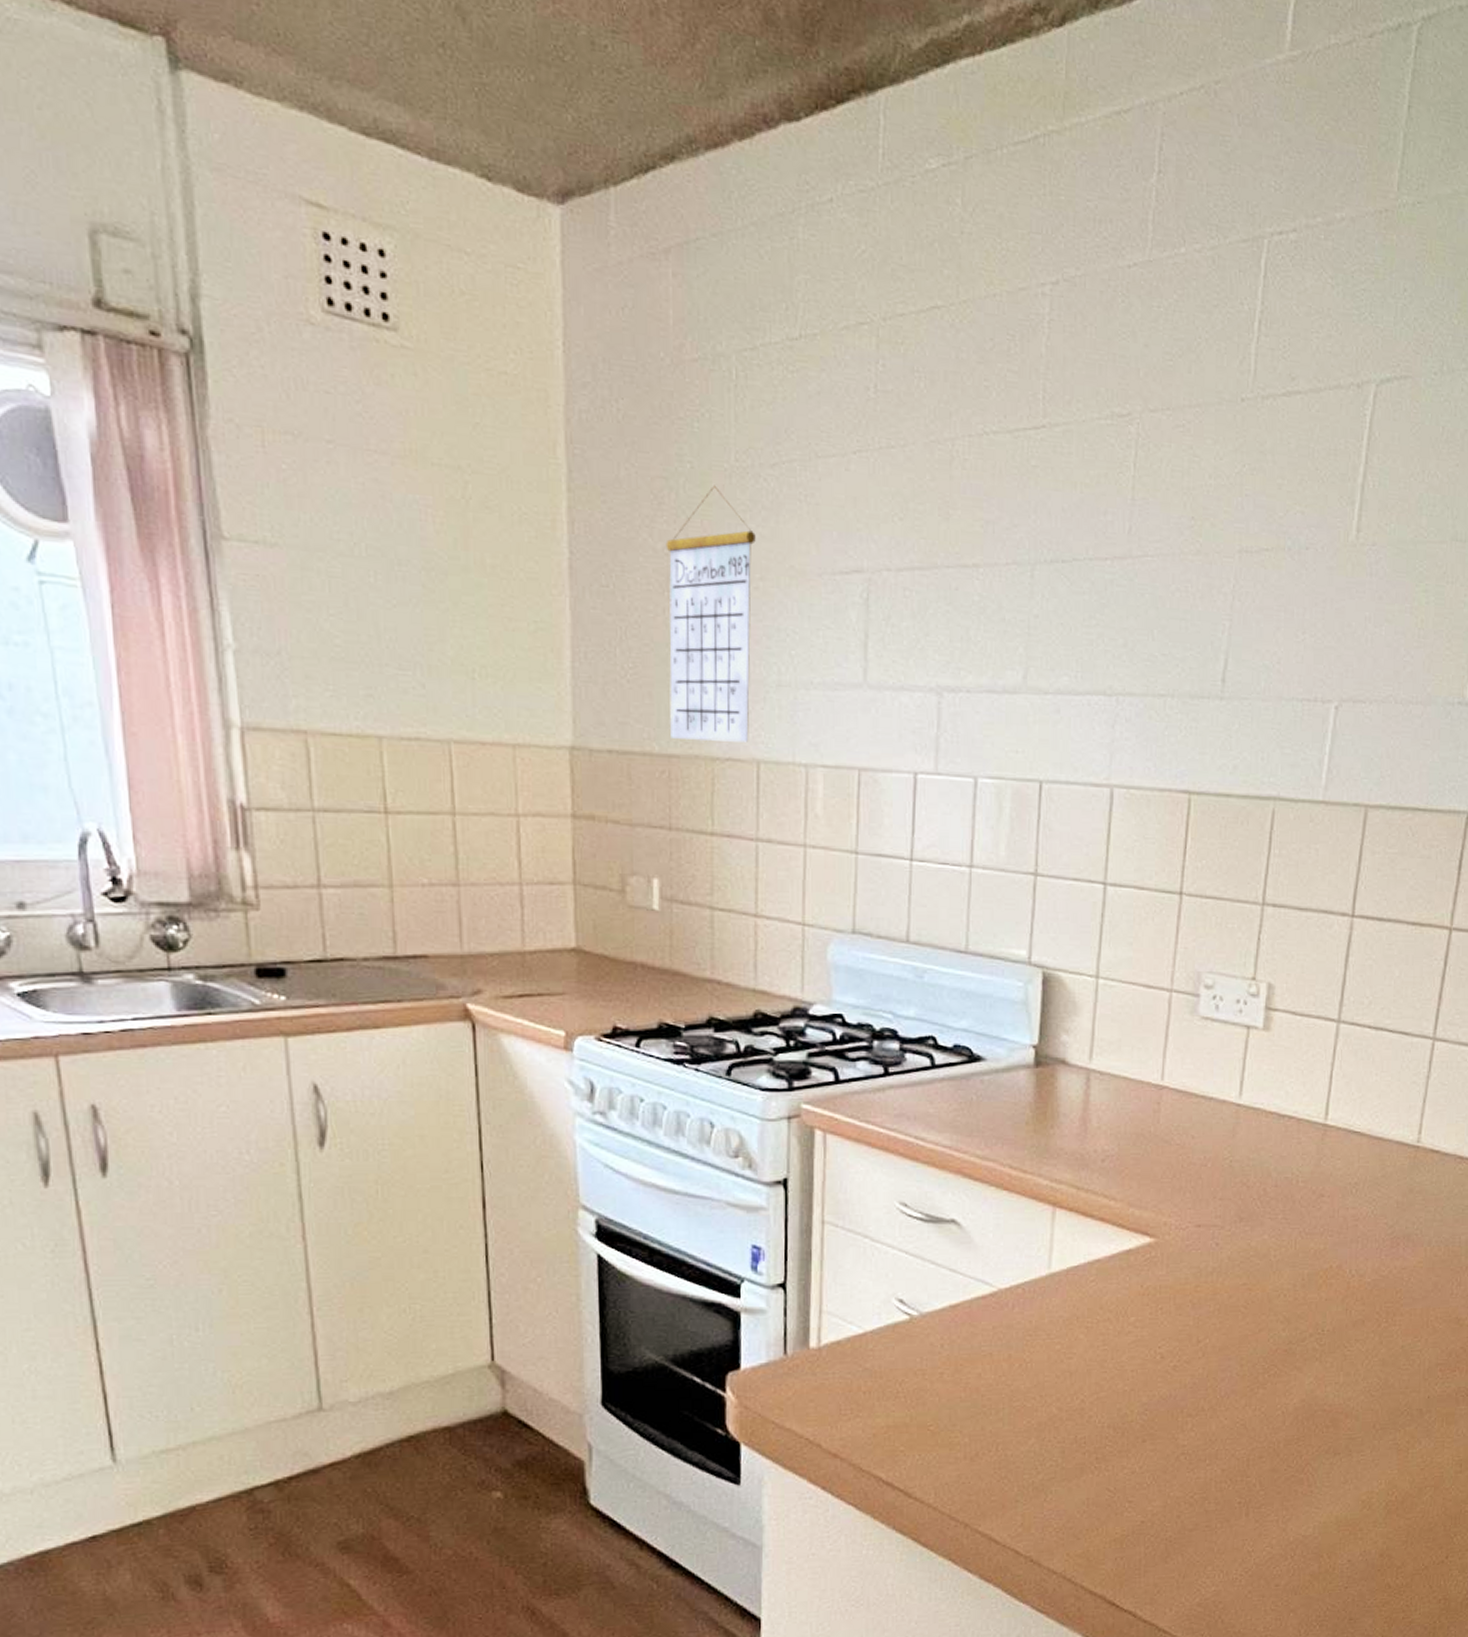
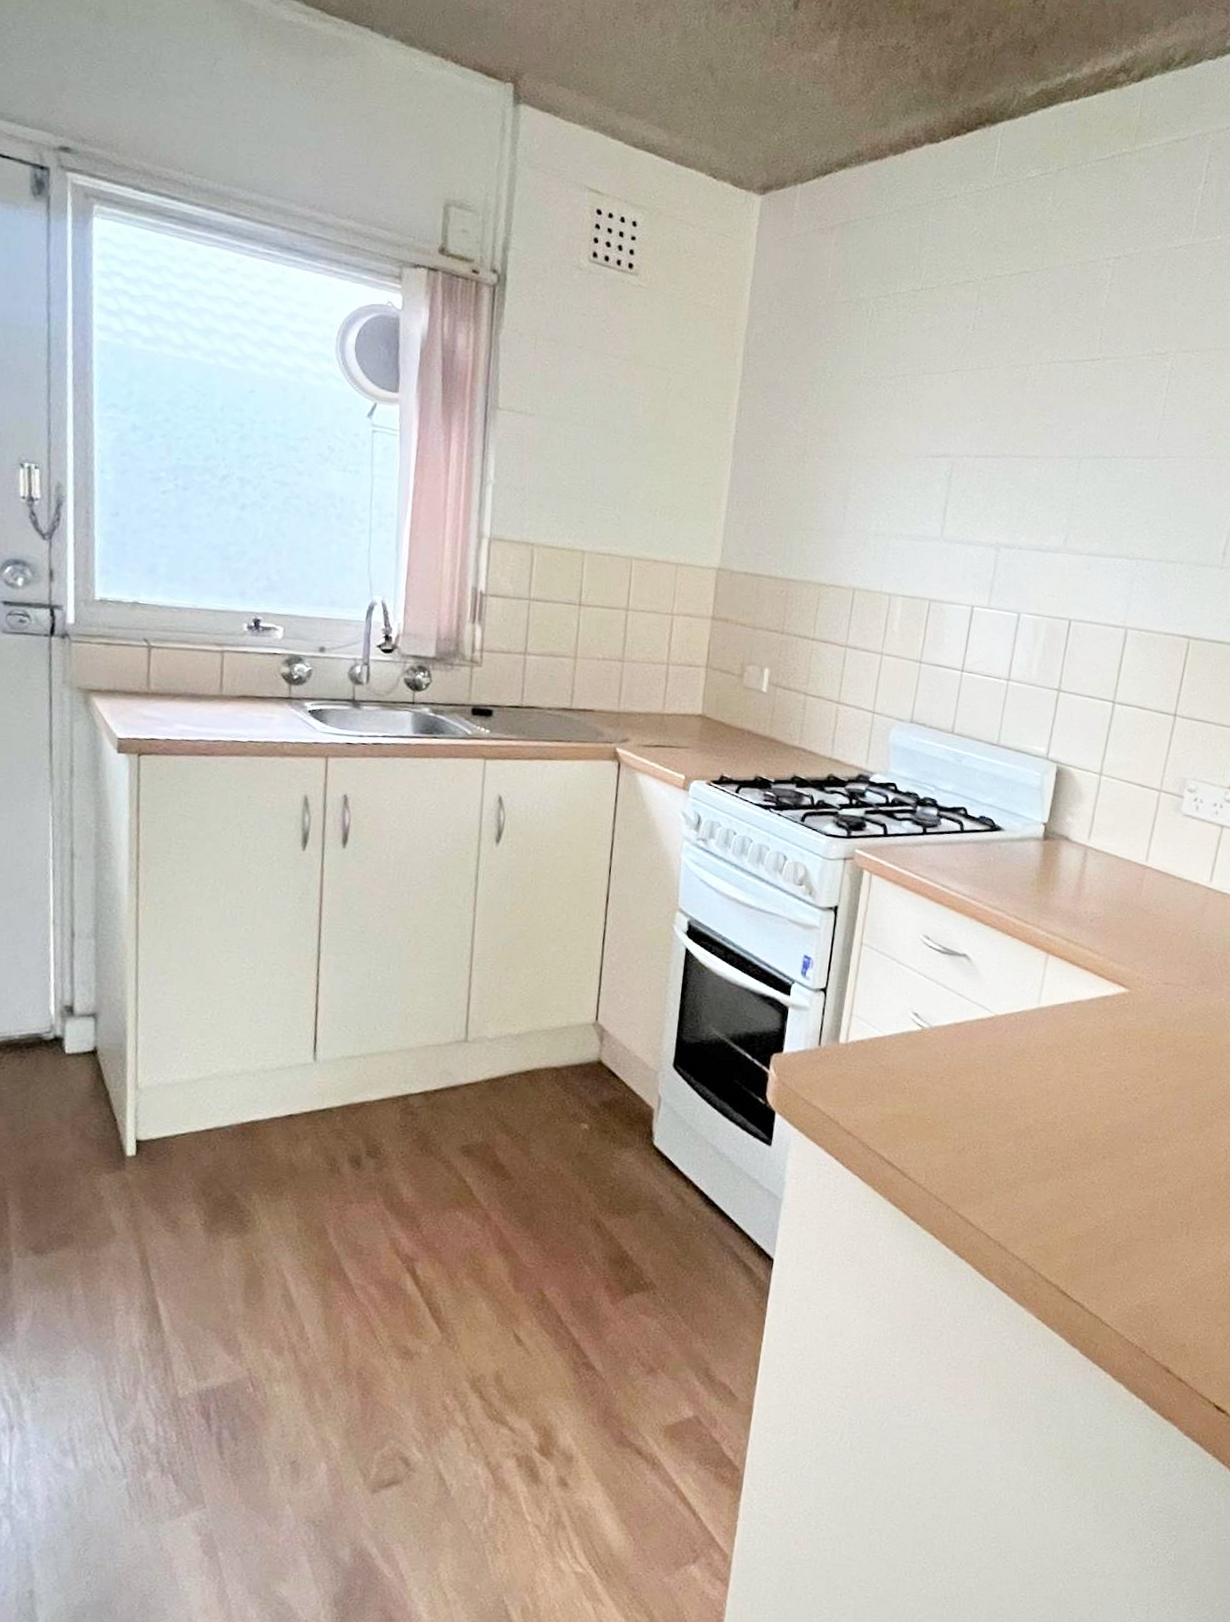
calendar: present [666,485,756,743] -> none [791,389,872,574]

